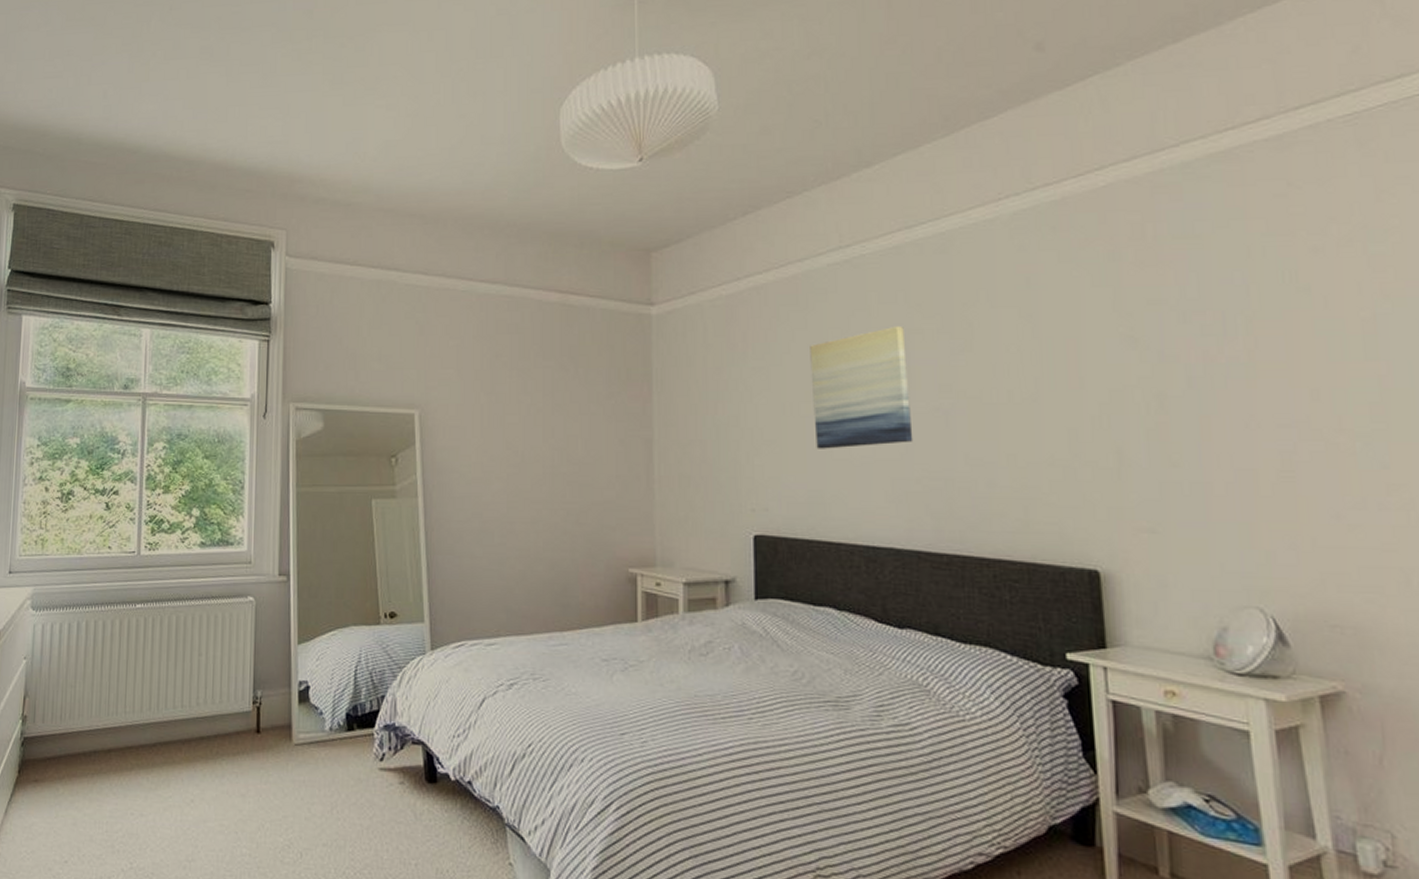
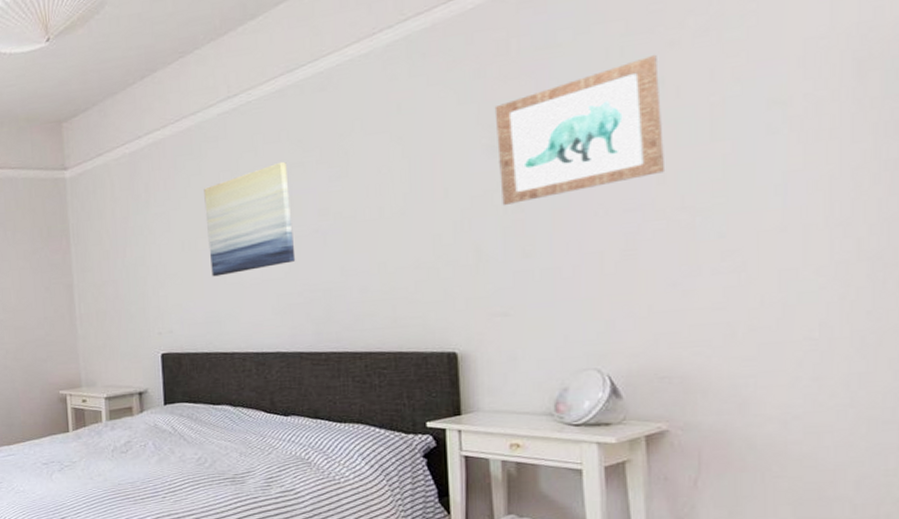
wall art: none [1131,259,1319,404] -> present [494,54,666,205]

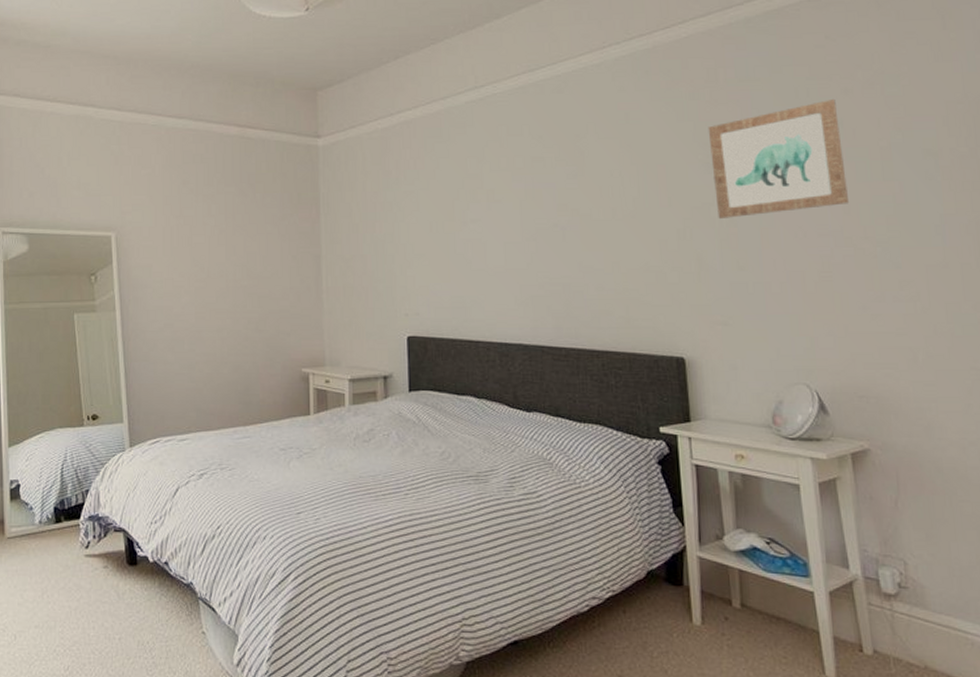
wall art: present [204,161,296,277] -> none [452,154,537,261]

